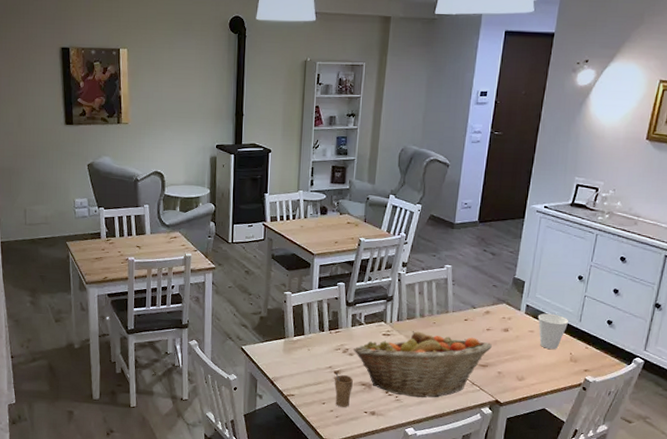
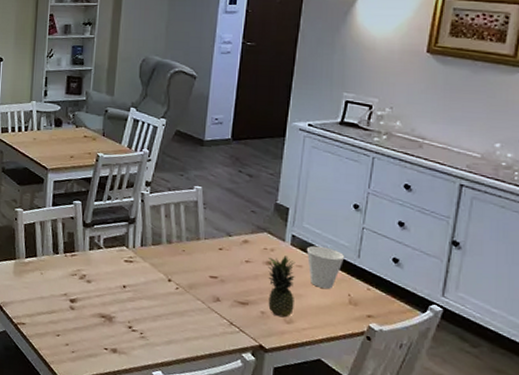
cup: present [335,372,353,407] -> none [70,301,91,342]
fruit basket: present [353,331,492,398] -> none [90,258,252,338]
fruit: none [504,323,528,376] -> present [267,256,296,318]

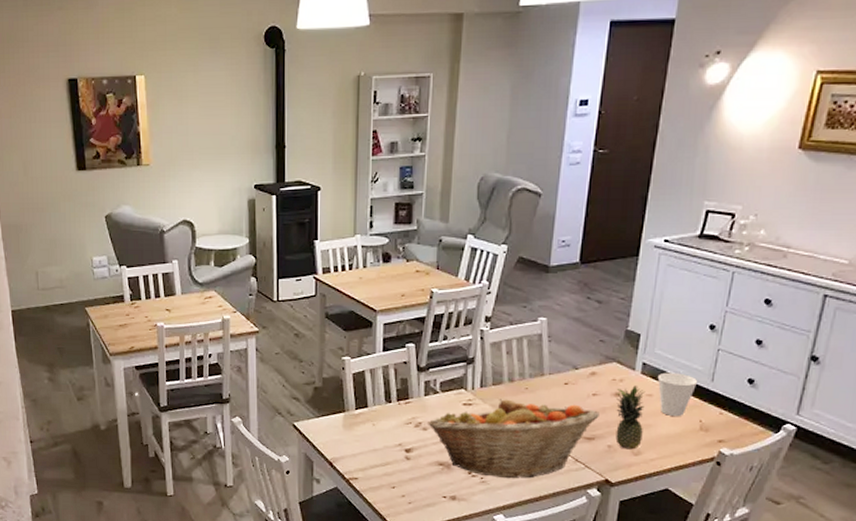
fruit basket: none [90,258,252,338] -> present [427,399,599,479]

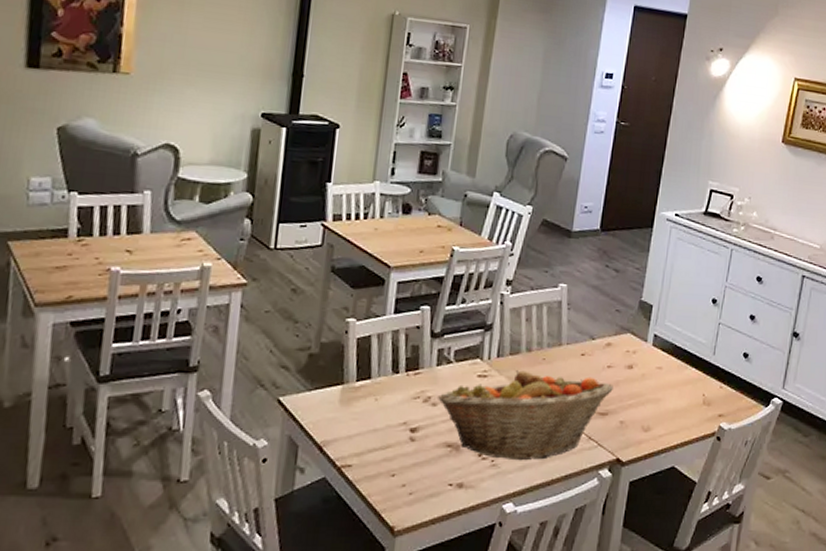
fruit: present [615,385,646,450] -> none [627,358,656,426]
cup: present [657,372,698,416] -> none [667,345,702,390]

